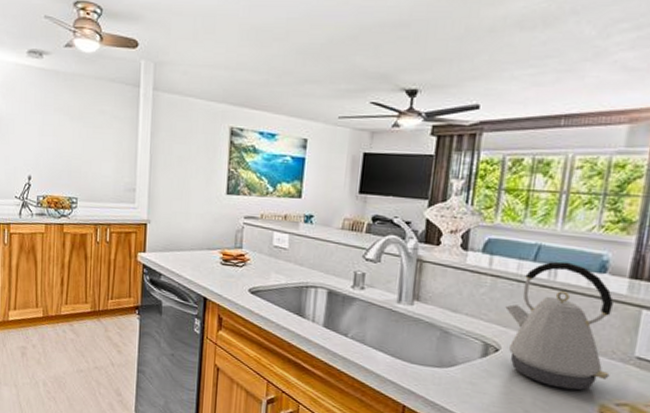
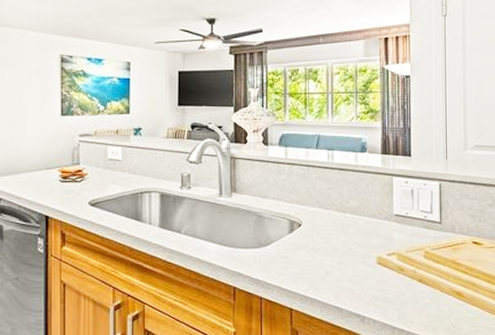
kettle: present [505,261,613,390] -> none [301,147,380,249]

